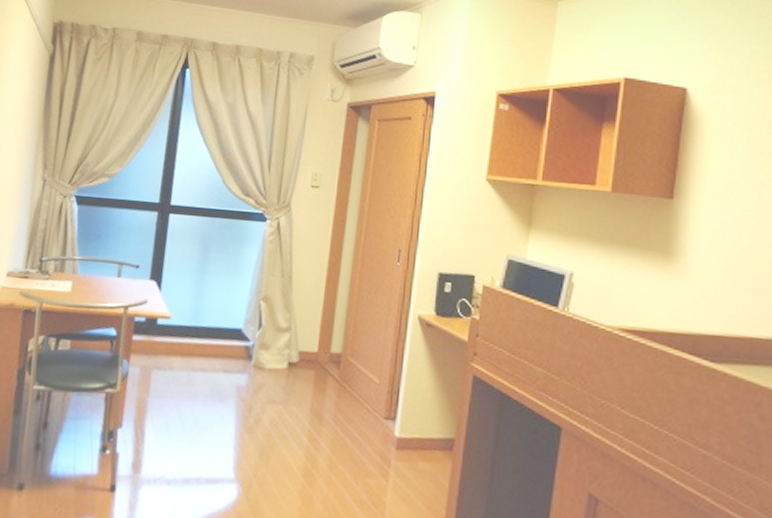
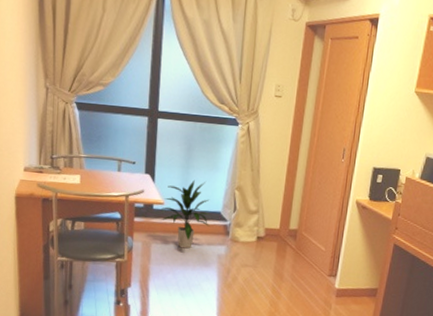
indoor plant: none [167,287,229,377] -> present [161,179,210,249]

